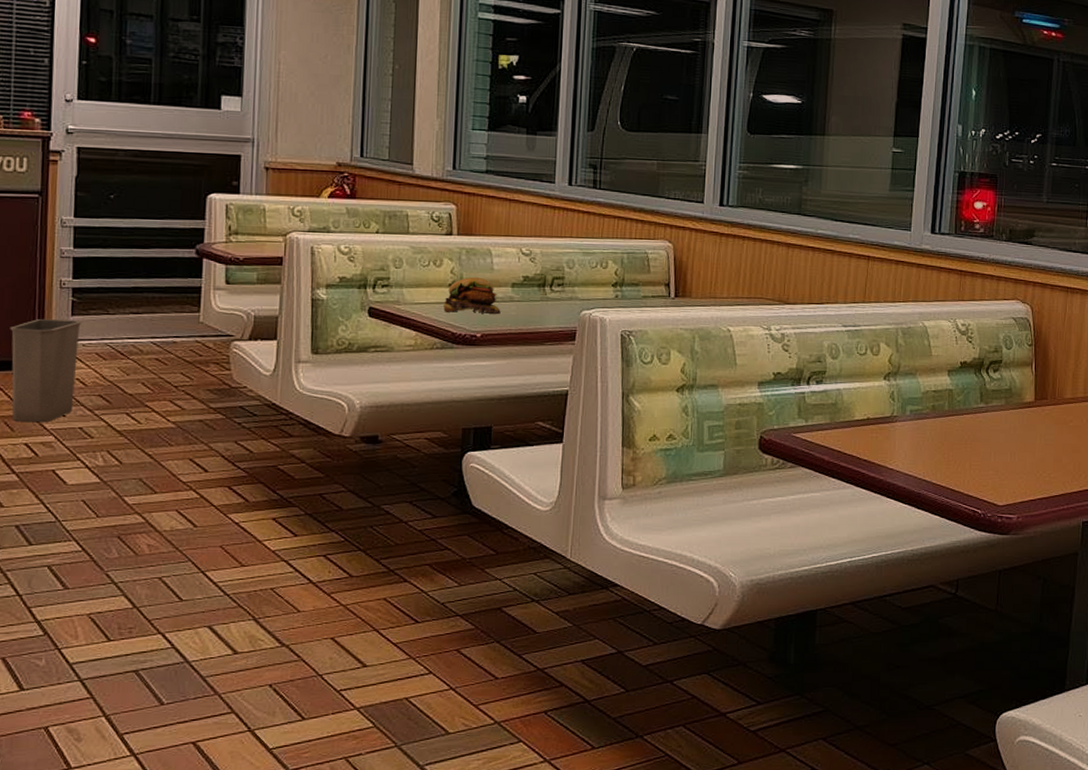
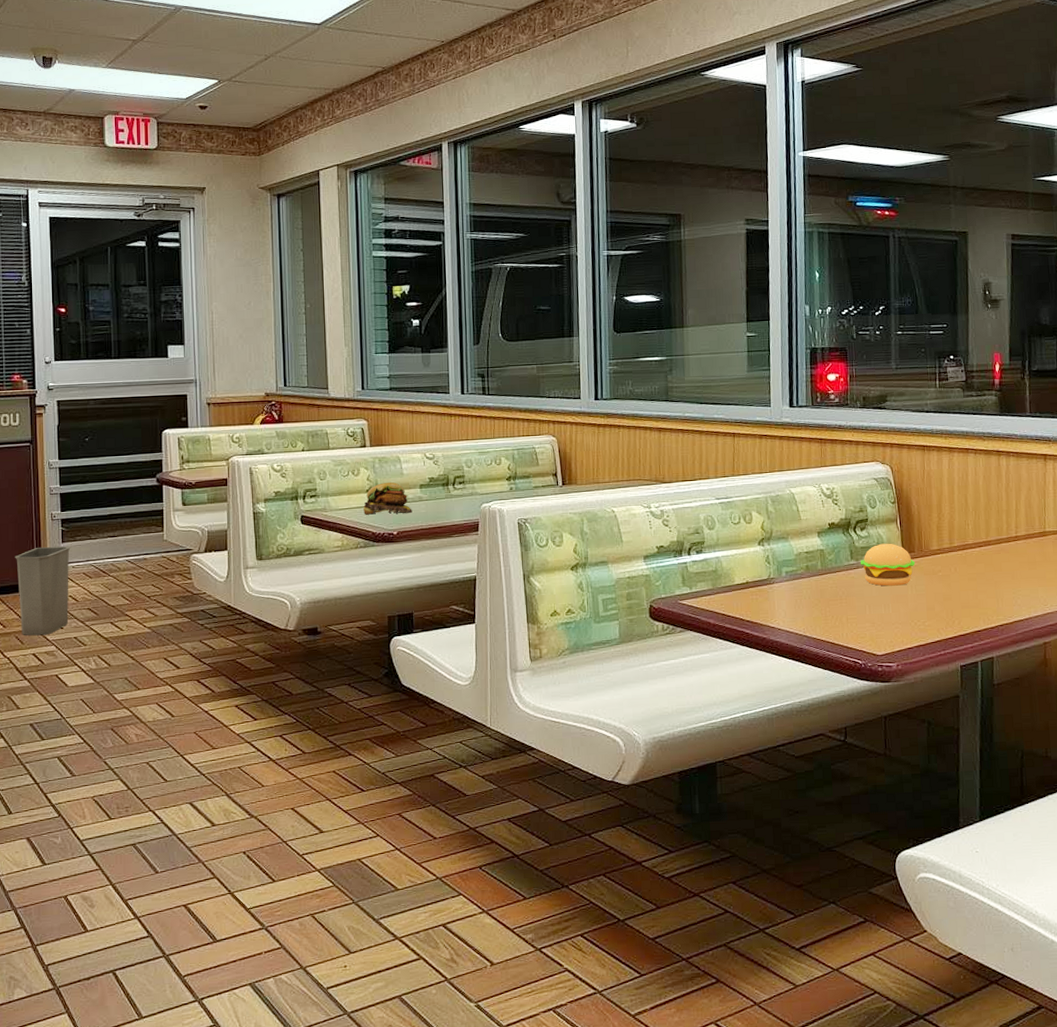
burger: none [989,387,1047,434] -> present [860,543,916,586]

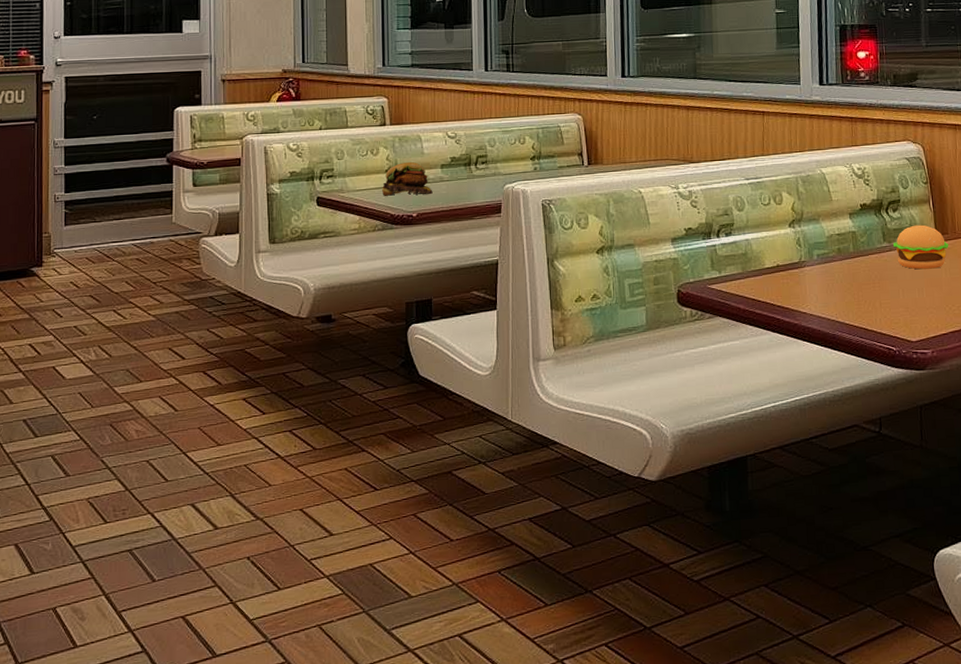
trash can: present [15,546,71,636] -> none [14,230,74,325]

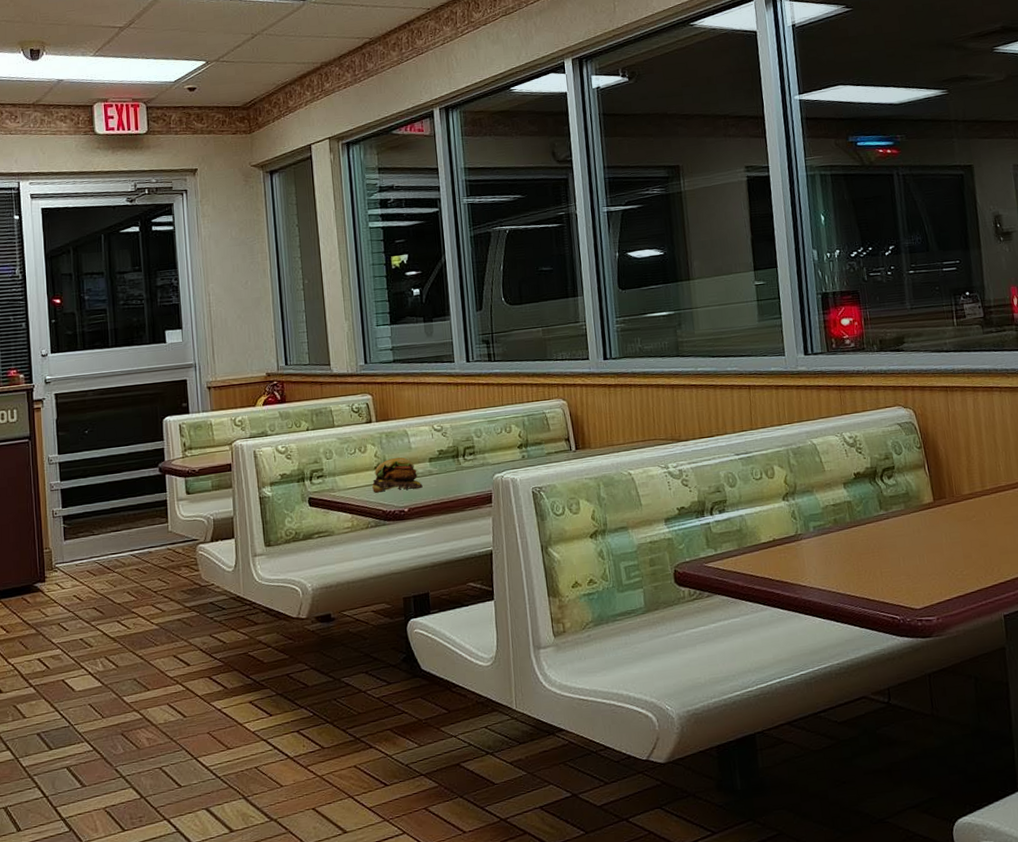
burger: present [892,224,949,270] -> none [889,490,948,536]

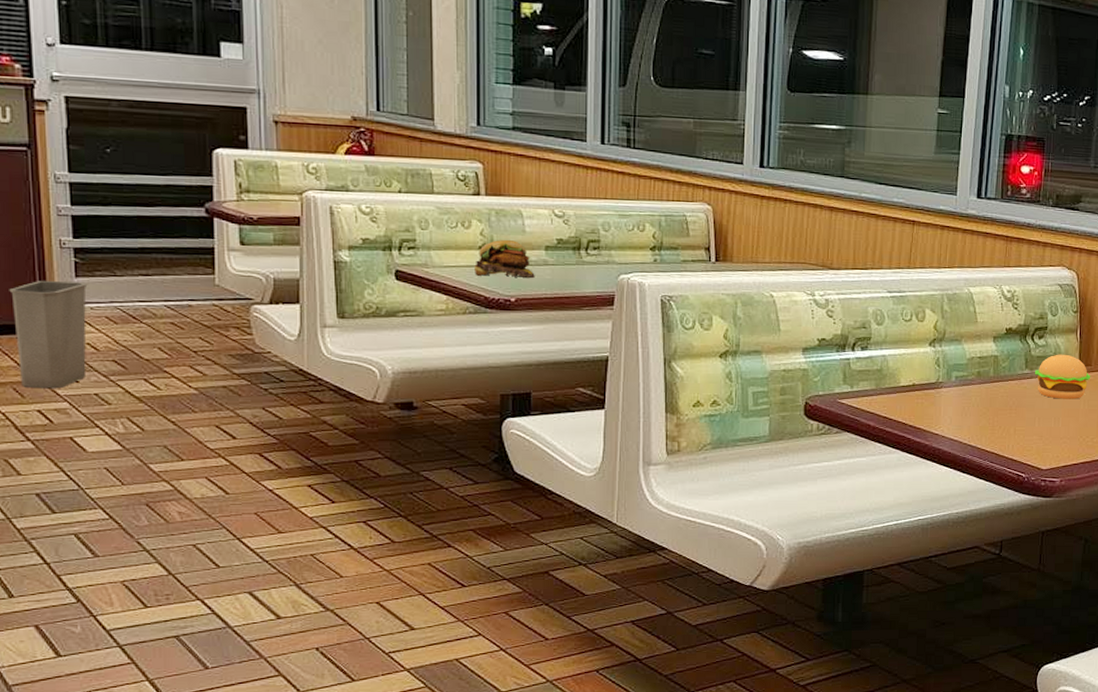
trash can: none [16,544,74,640] -> present [9,281,88,389]
burger: none [889,490,948,536] -> present [1034,354,1091,399]

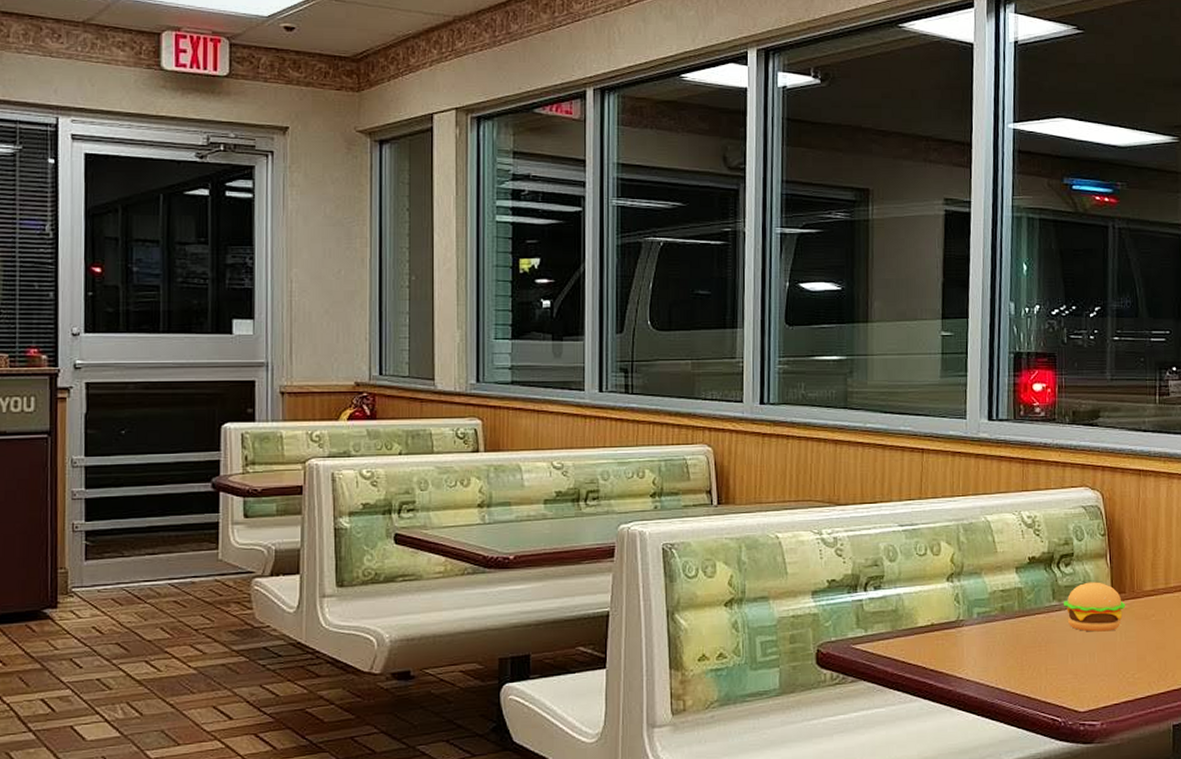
trash can: present [9,281,88,389] -> none [22,565,97,676]
burger: present [473,240,535,279] -> none [472,496,534,536]

